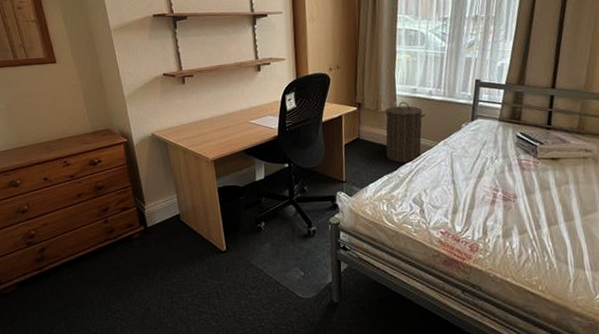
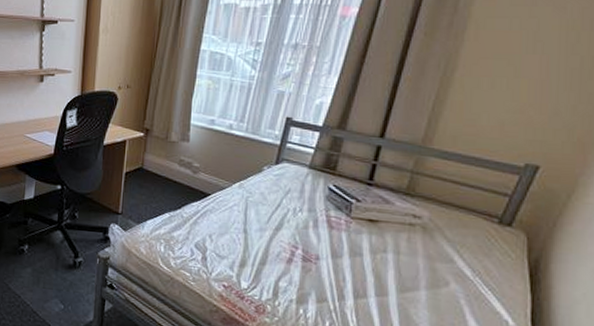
laundry hamper: present [384,101,426,163] -> none [170,132,222,203]

